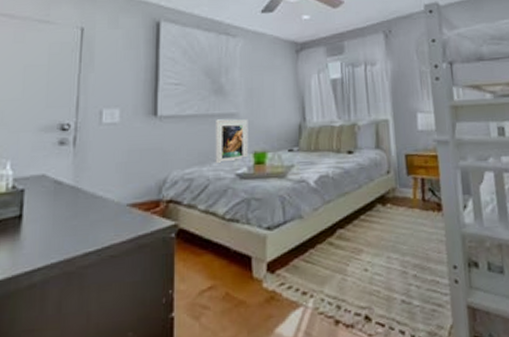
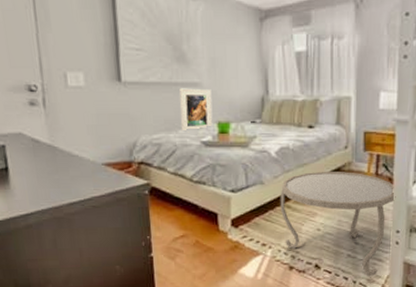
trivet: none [321,199,448,328] -> present [280,171,396,277]

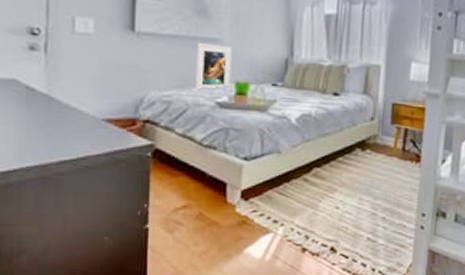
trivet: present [280,171,396,277] -> none [296,143,423,264]

